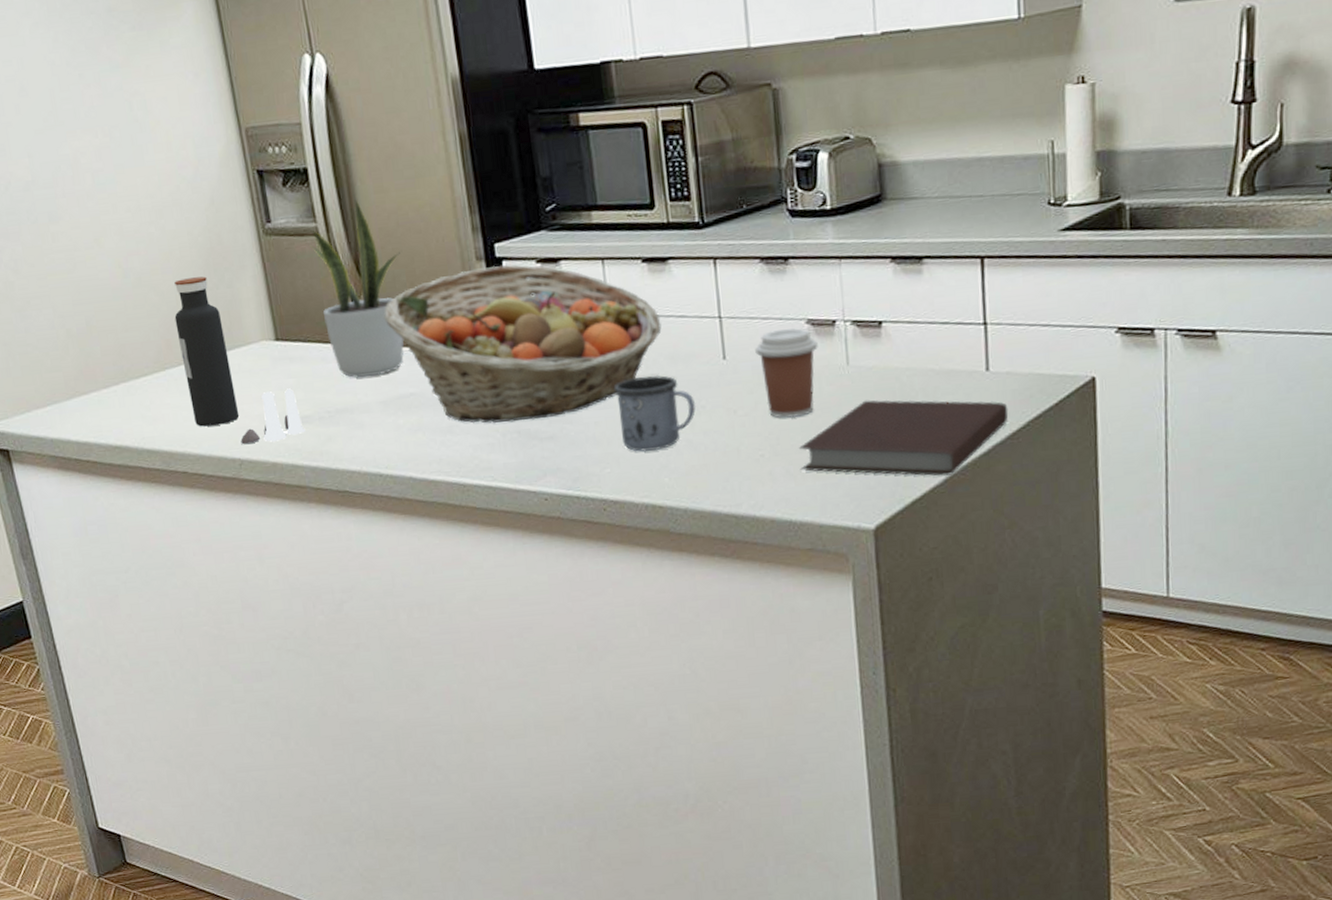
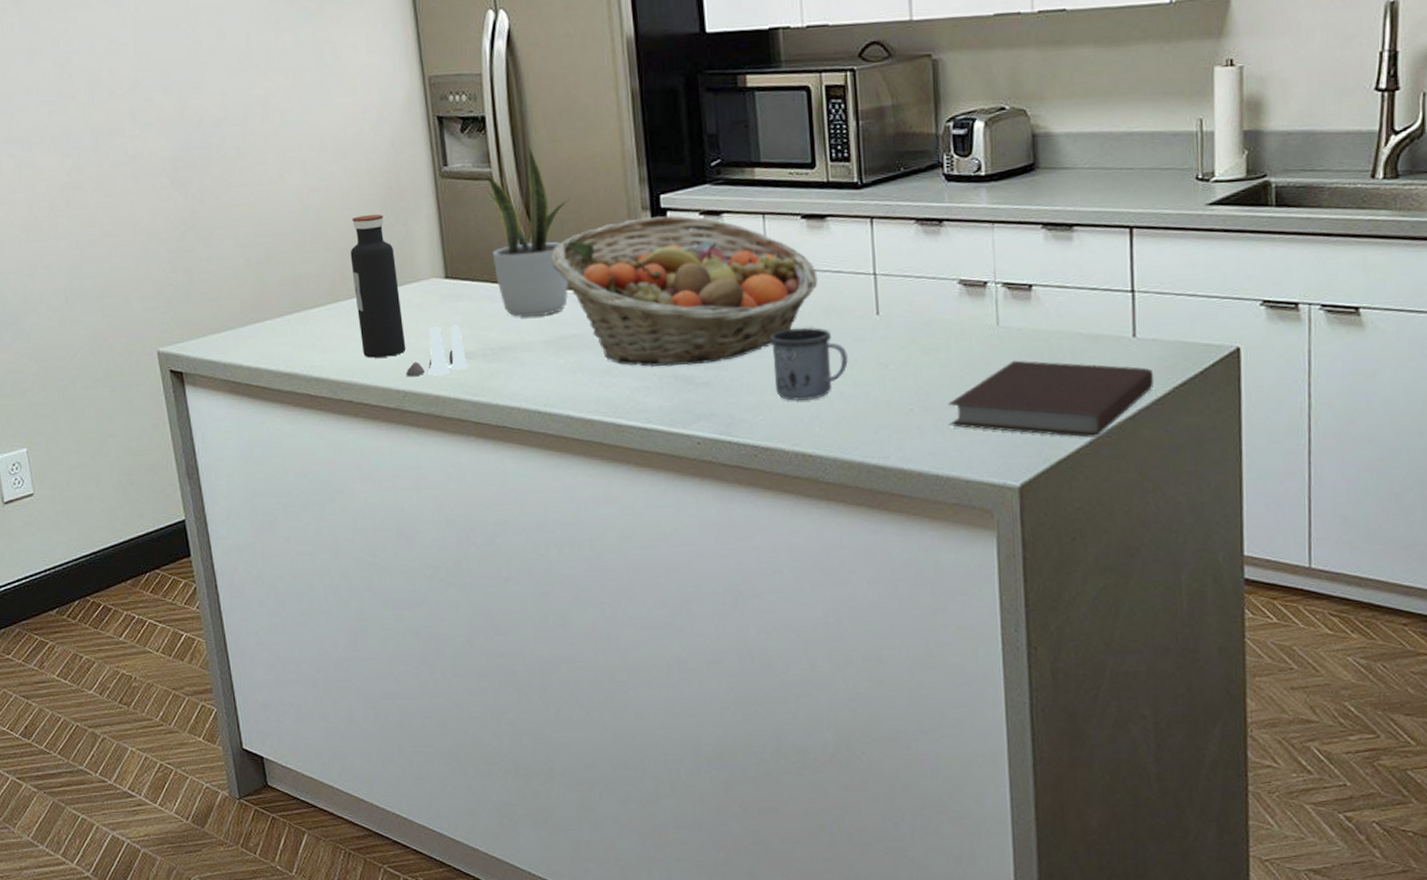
coffee cup: present [755,328,818,418] -> none [908,287,969,374]

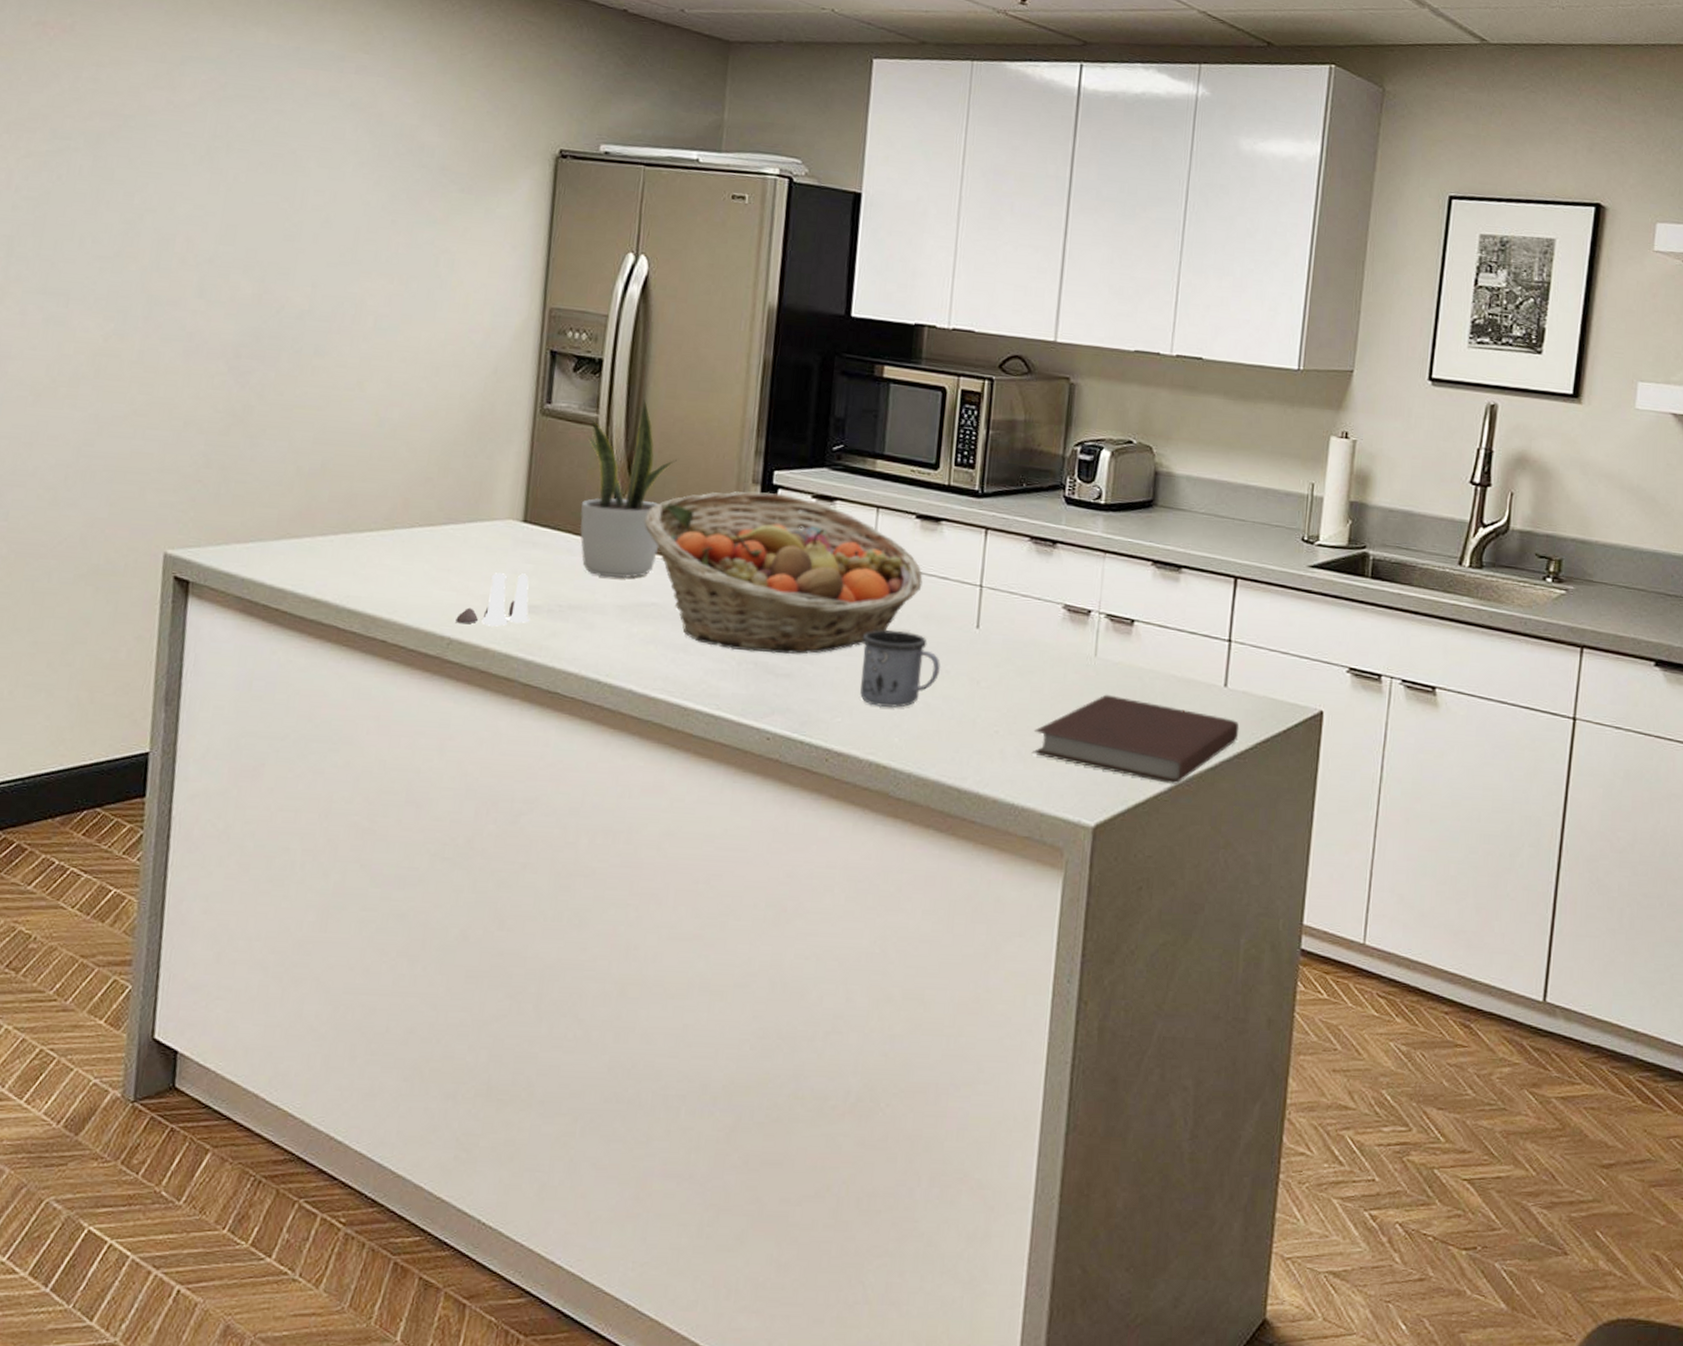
water bottle: present [350,214,406,358] -> none [411,440,472,598]

